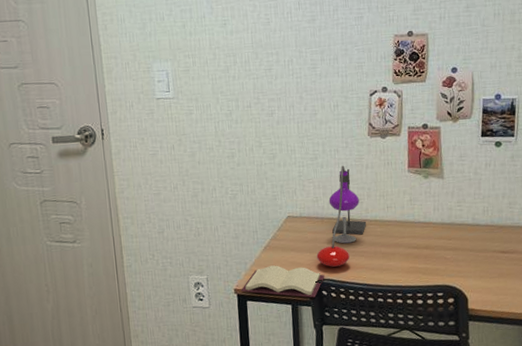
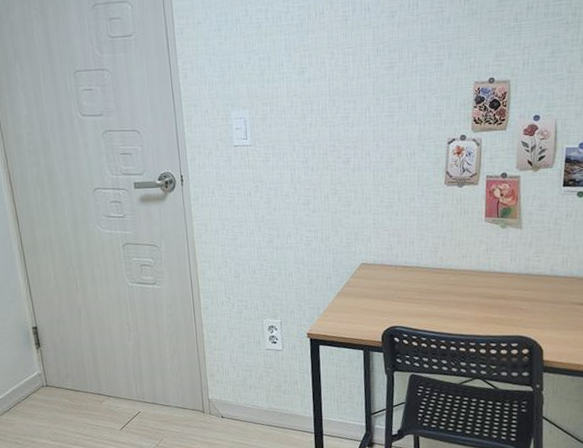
desk lamp: present [241,165,367,298] -> none [314,214,441,344]

